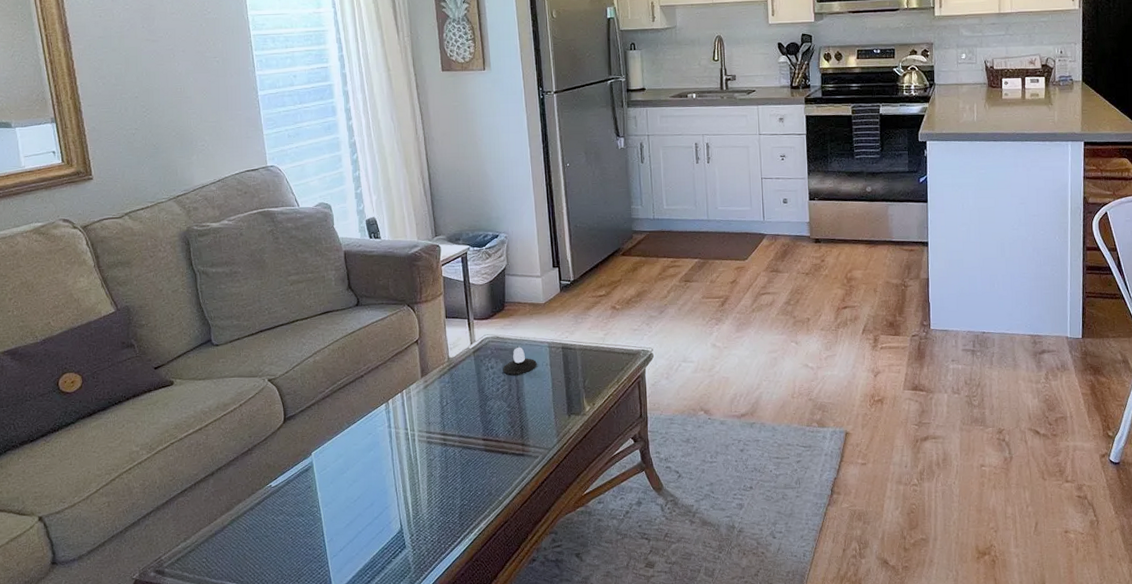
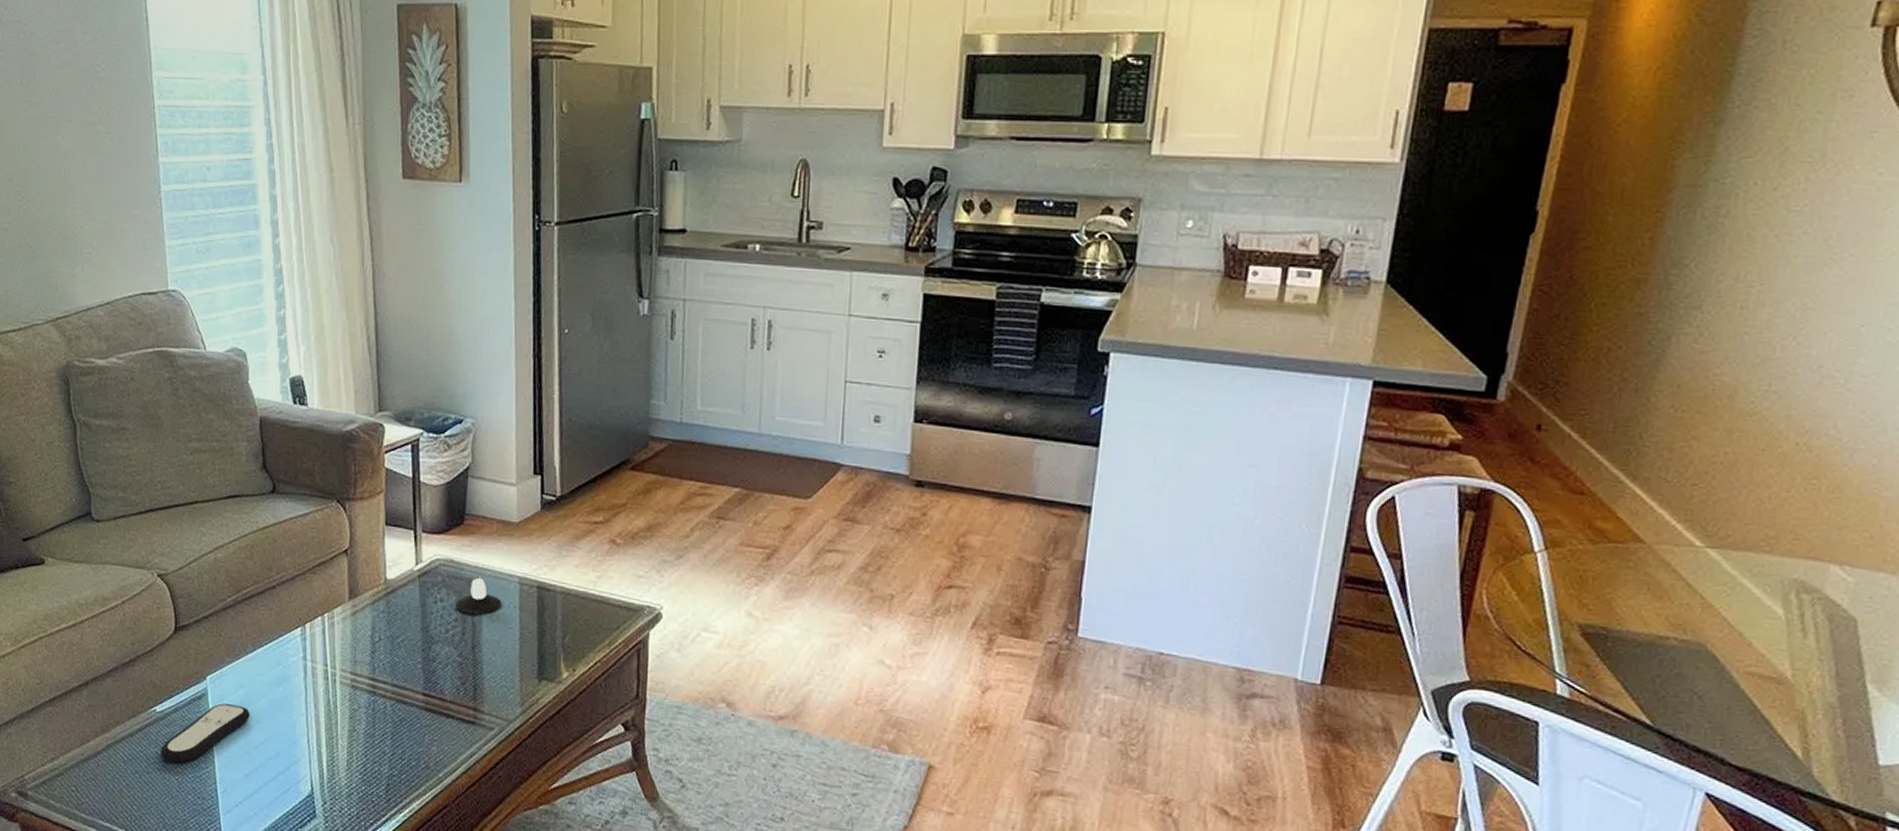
remote control: none [277,471,348,525] -> present [161,703,250,764]

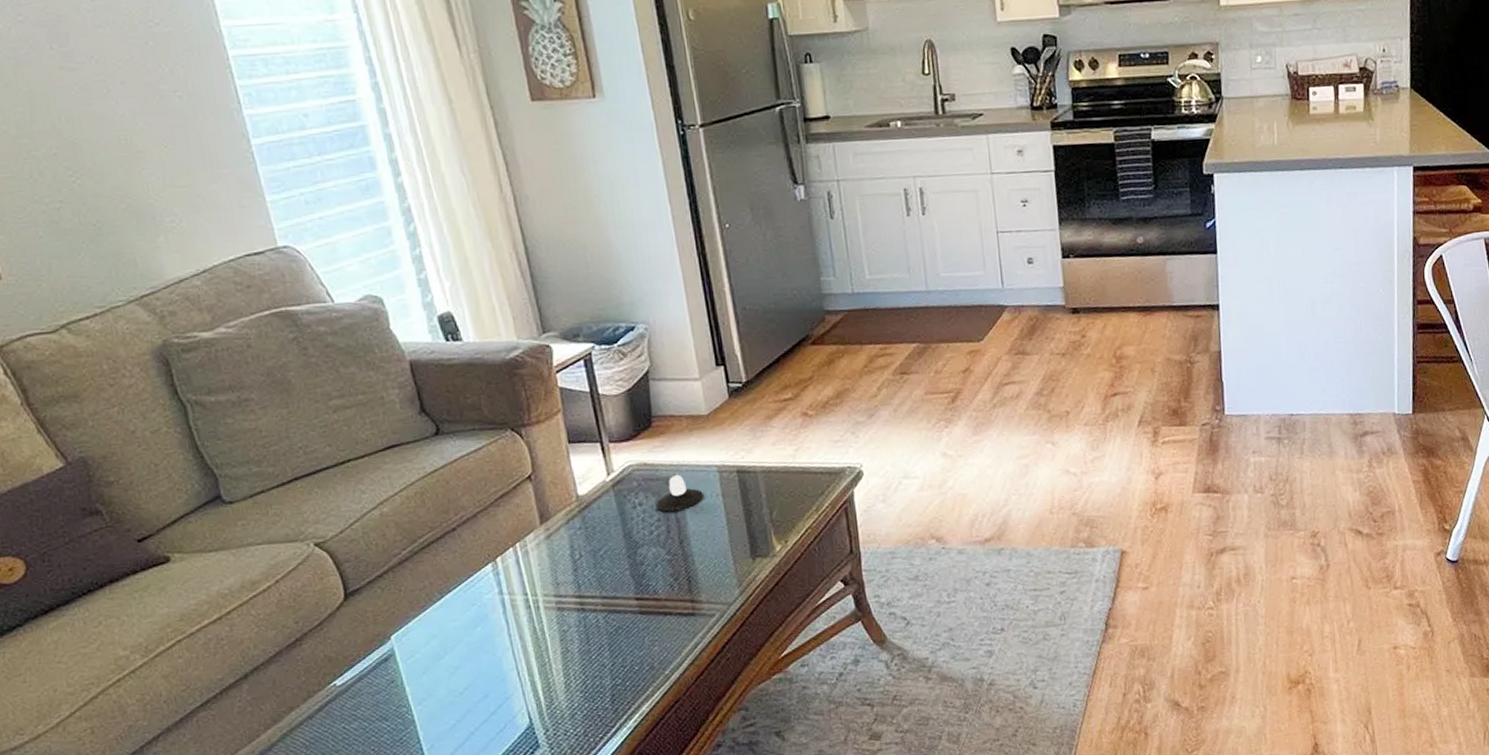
remote control: present [161,703,250,764] -> none [348,656,448,734]

